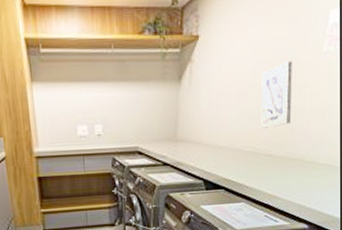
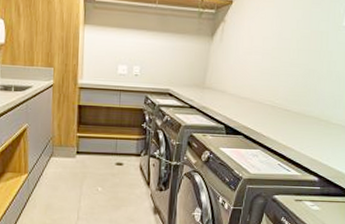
wall art: present [261,61,292,128] -> none [282,30,314,86]

